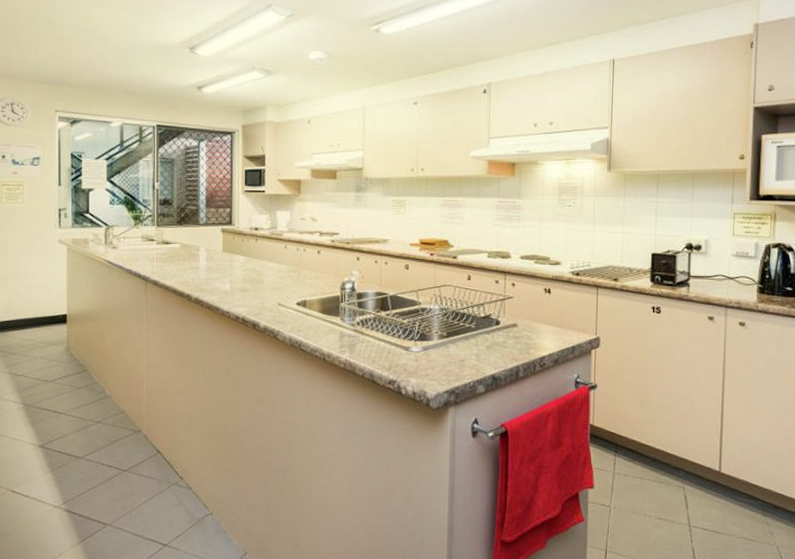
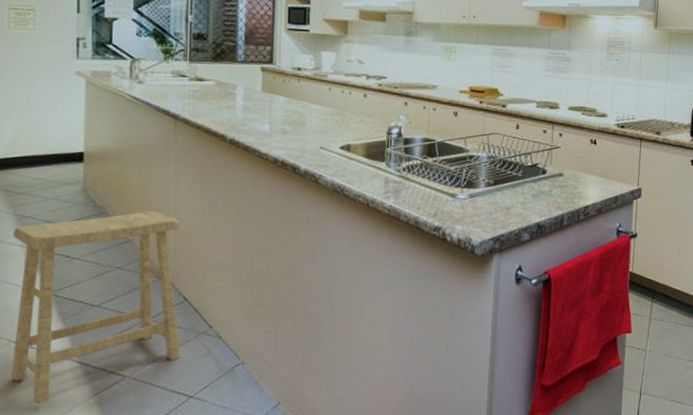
stool: none [9,368,155,549] -> present [11,211,180,405]

